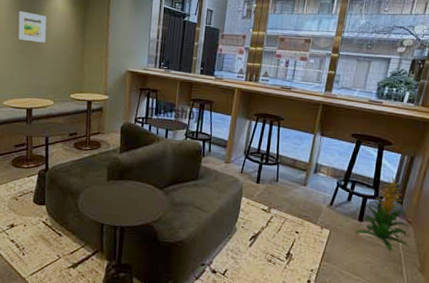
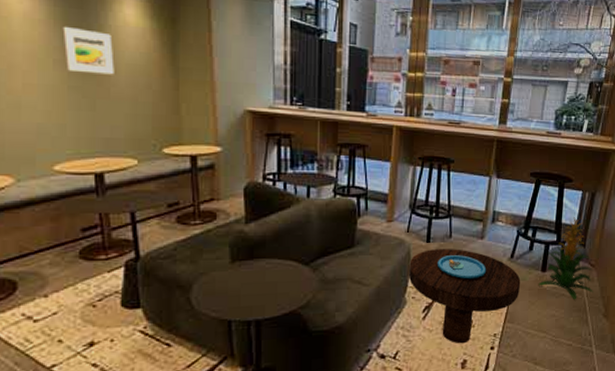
side table: none [239,189,338,273] -> present [408,249,521,344]

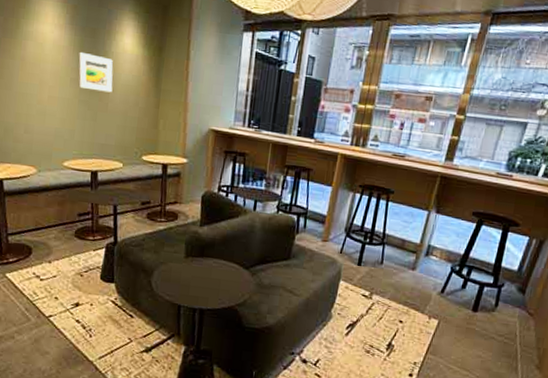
side table: present [408,249,521,344] -> none [336,272,449,365]
indoor plant: present [539,217,593,299] -> none [468,262,530,345]

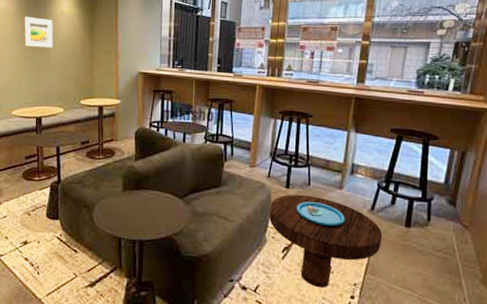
side table: none [336,272,449,365] -> present [268,194,382,288]

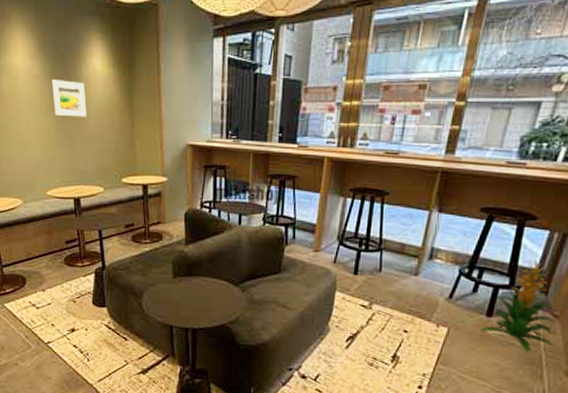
side table: present [268,194,382,288] -> none [333,281,459,378]
indoor plant: none [403,175,467,260] -> present [482,260,555,351]

